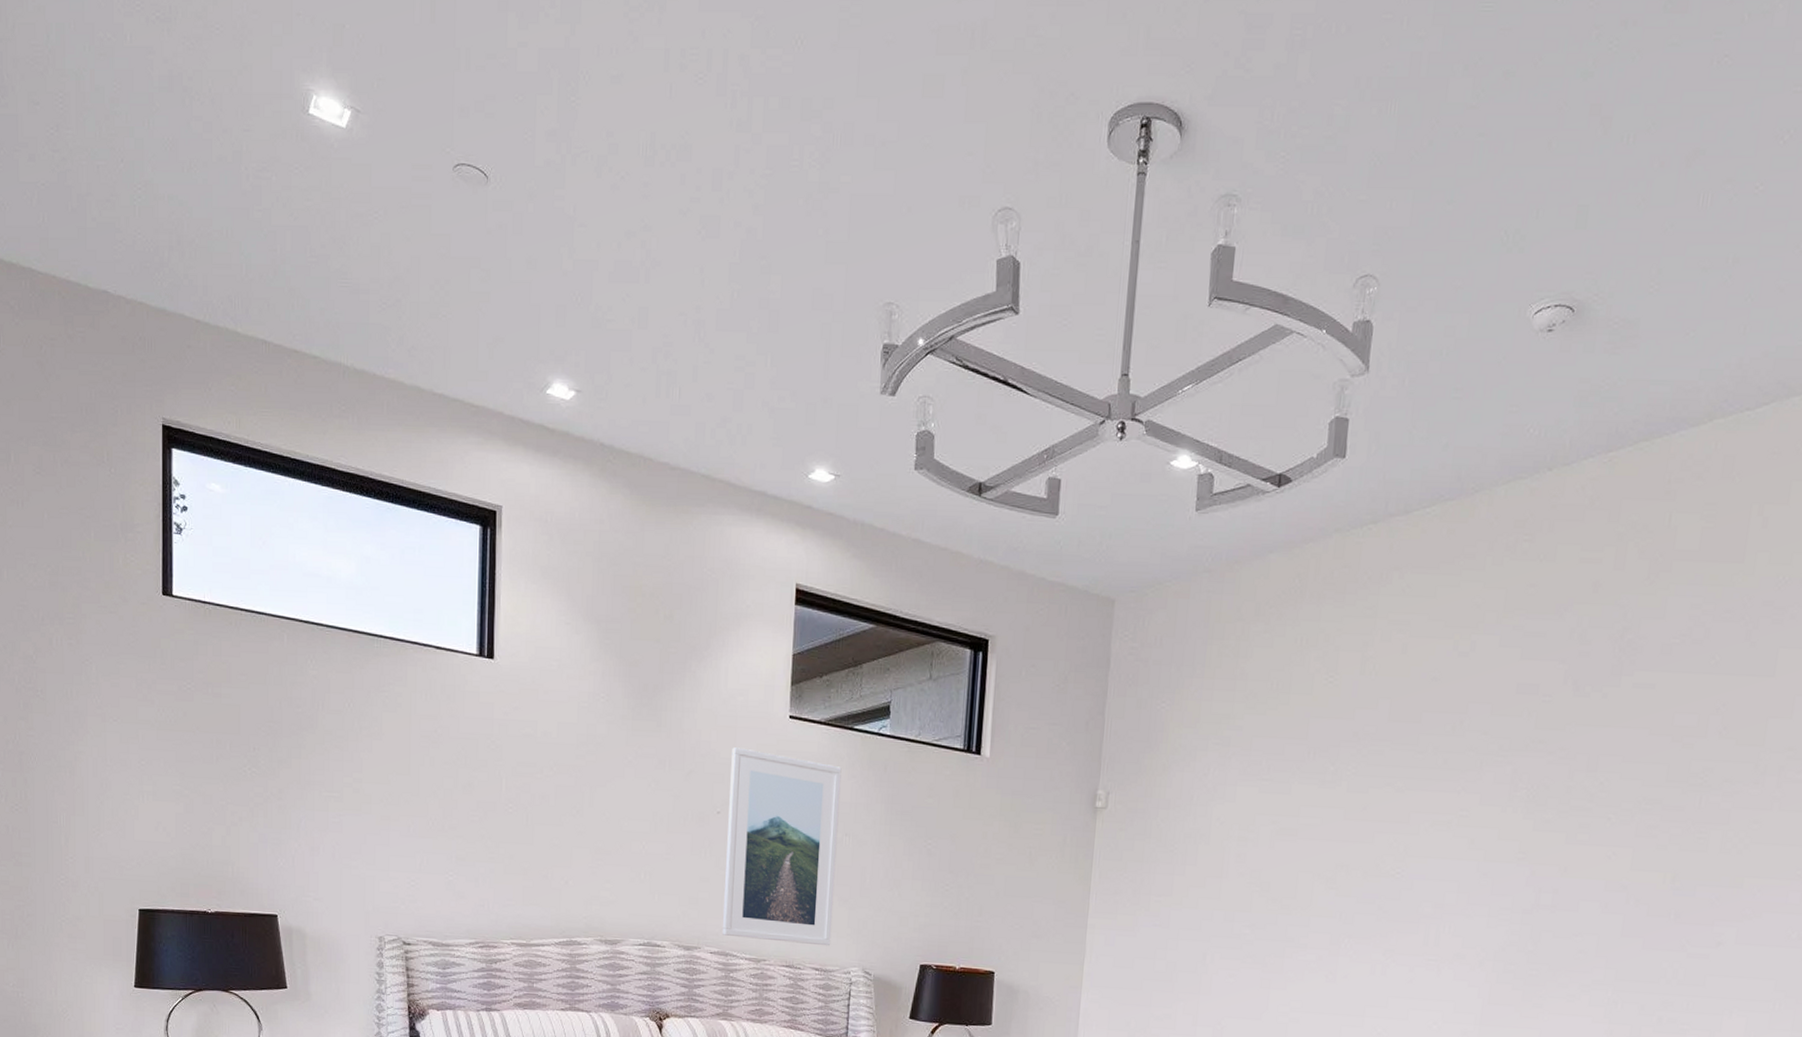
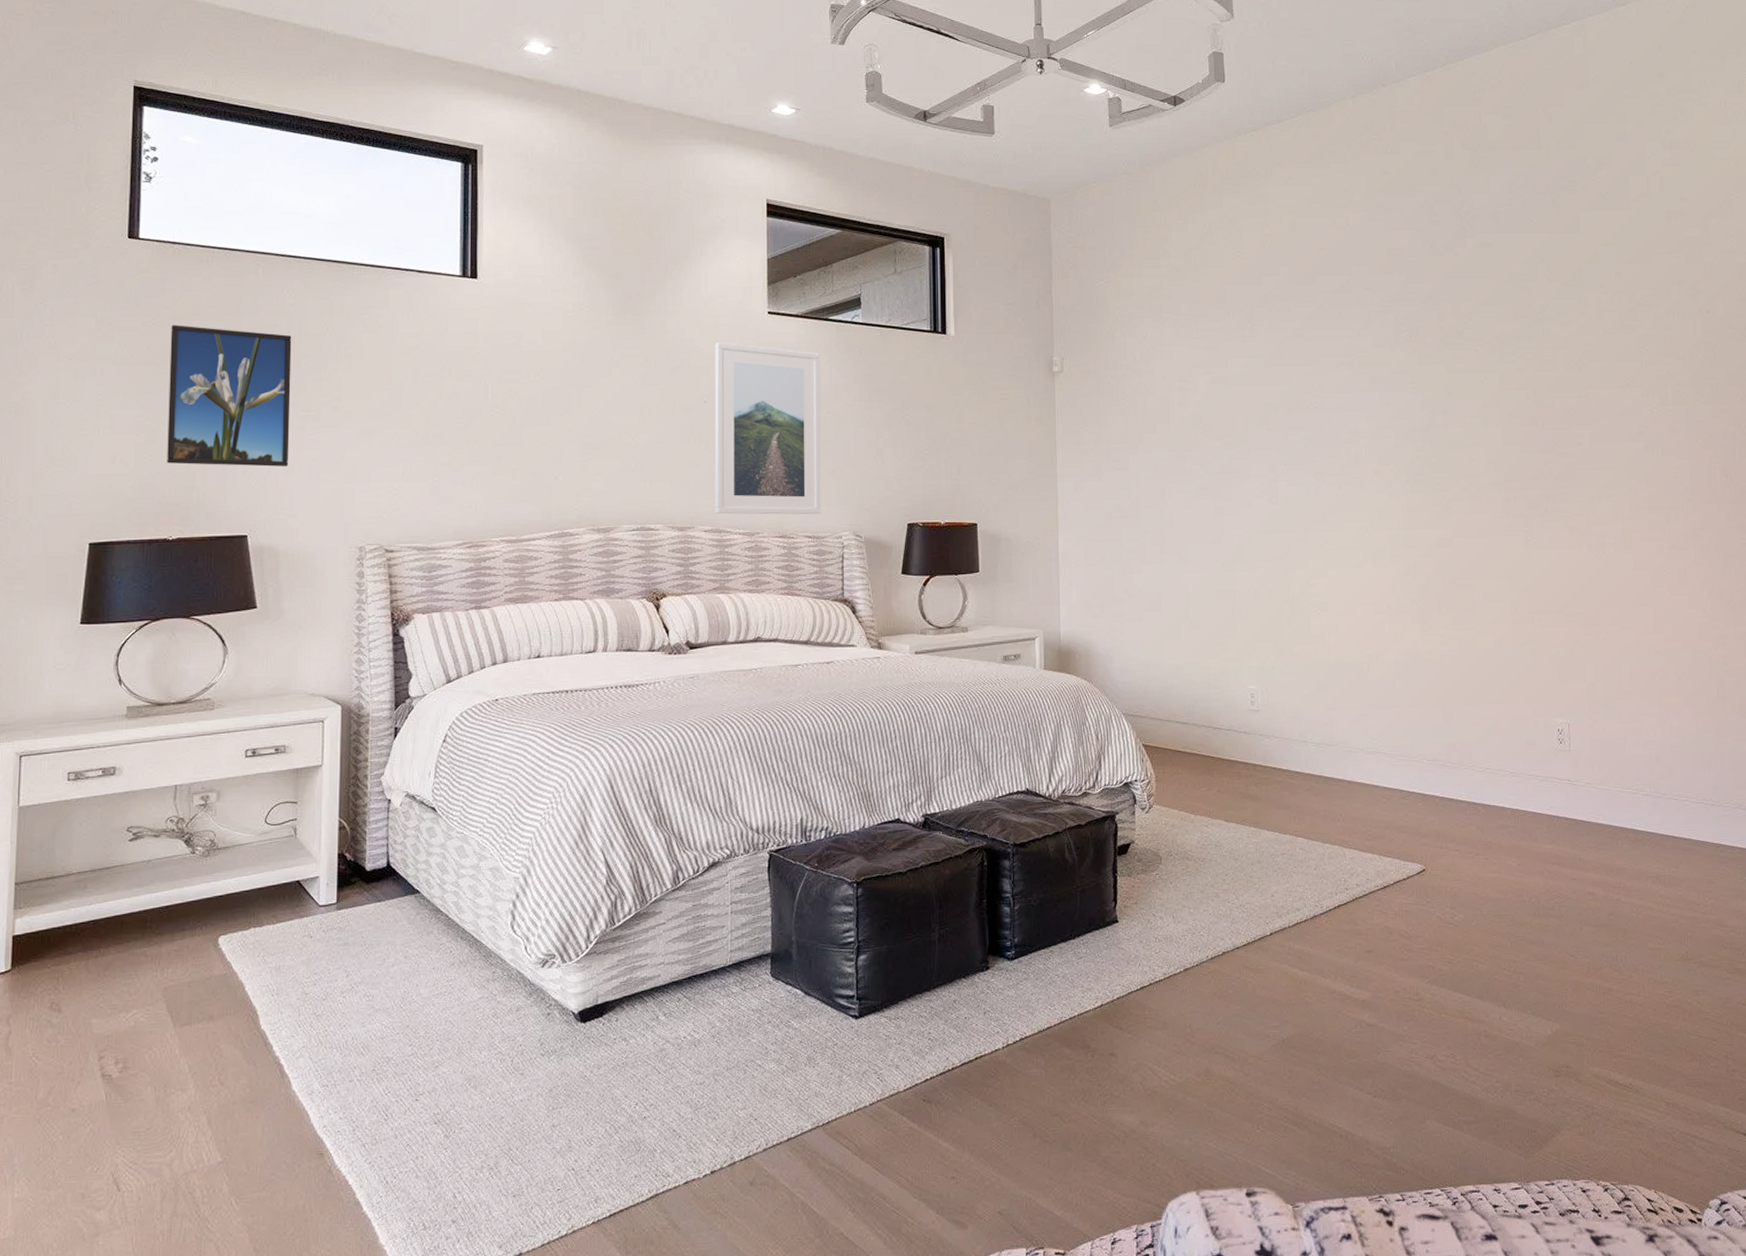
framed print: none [204,691,316,848] -> present [167,325,292,467]

